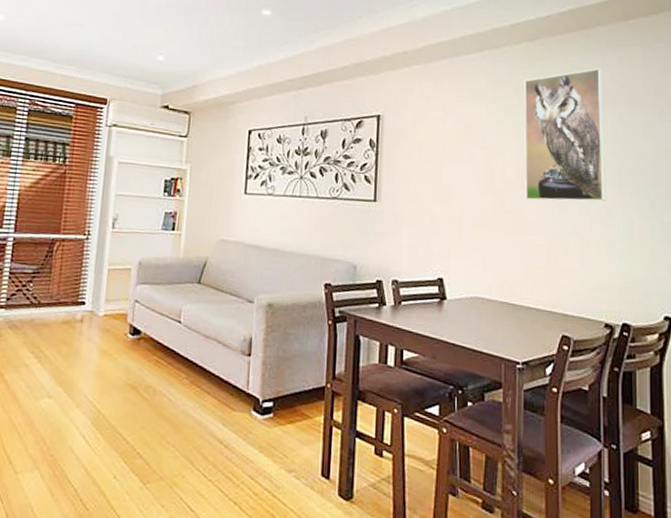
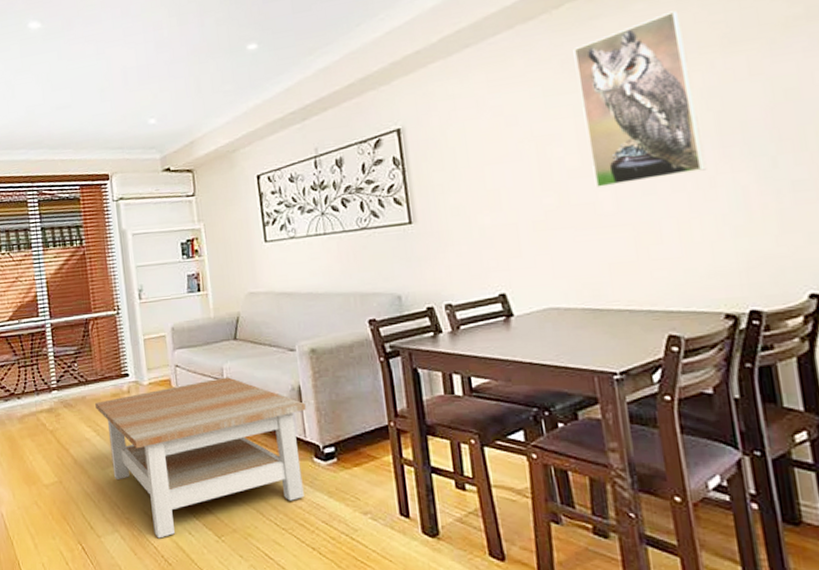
coffee table: none [43,319,254,481] -> present [95,377,306,539]

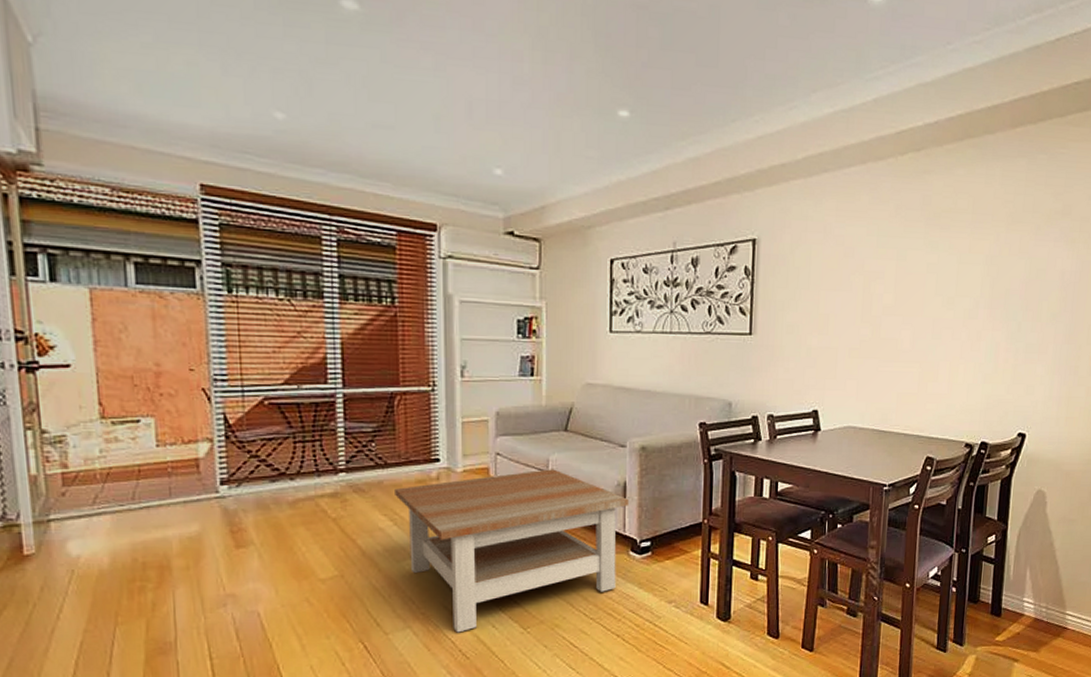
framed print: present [573,10,707,188] -> none [901,183,986,327]

